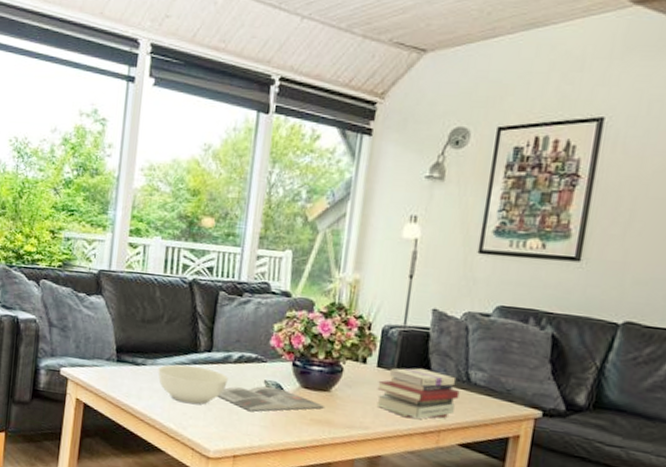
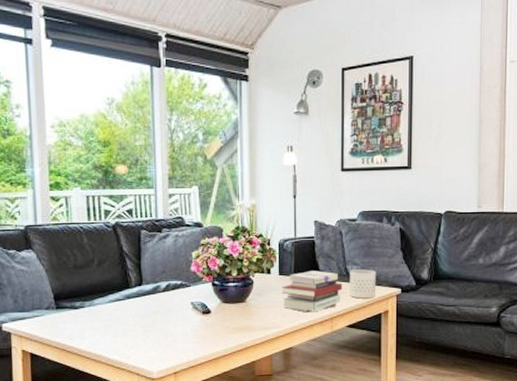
bowl: present [158,364,228,405] -> none [96,300,160,335]
magazine: present [219,386,324,412] -> none [154,306,242,332]
mug: none [468,376,510,417] -> present [350,269,376,299]

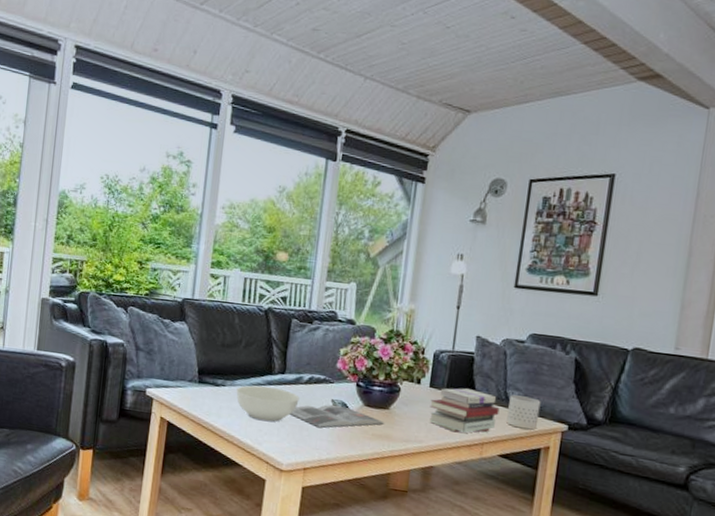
bowl: none [96,300,160,335] -> present [236,385,299,422]
magazine: none [154,306,242,332] -> present [291,404,384,428]

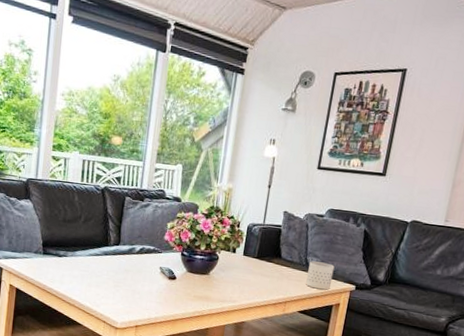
bowl: present [236,385,299,422] -> none [76,255,132,287]
magazine: present [291,404,384,428] -> none [125,271,204,292]
books: present [429,388,500,433] -> none [242,256,301,293]

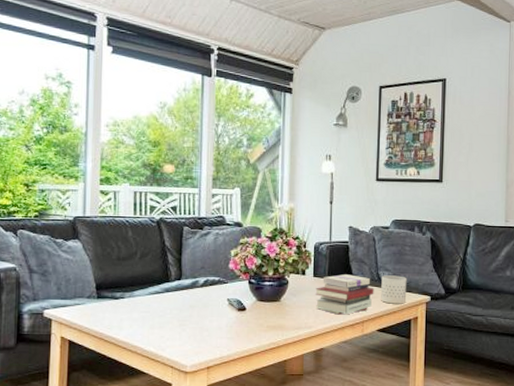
books: none [242,256,301,293] -> present [315,274,374,315]

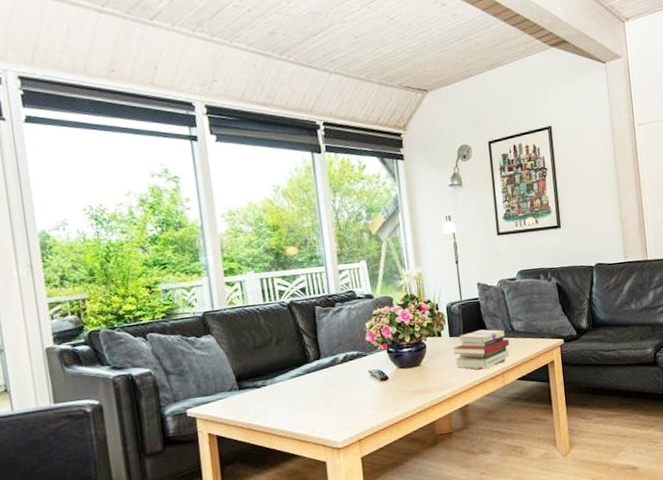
mug: present [381,275,407,304] -> none [515,323,542,352]

